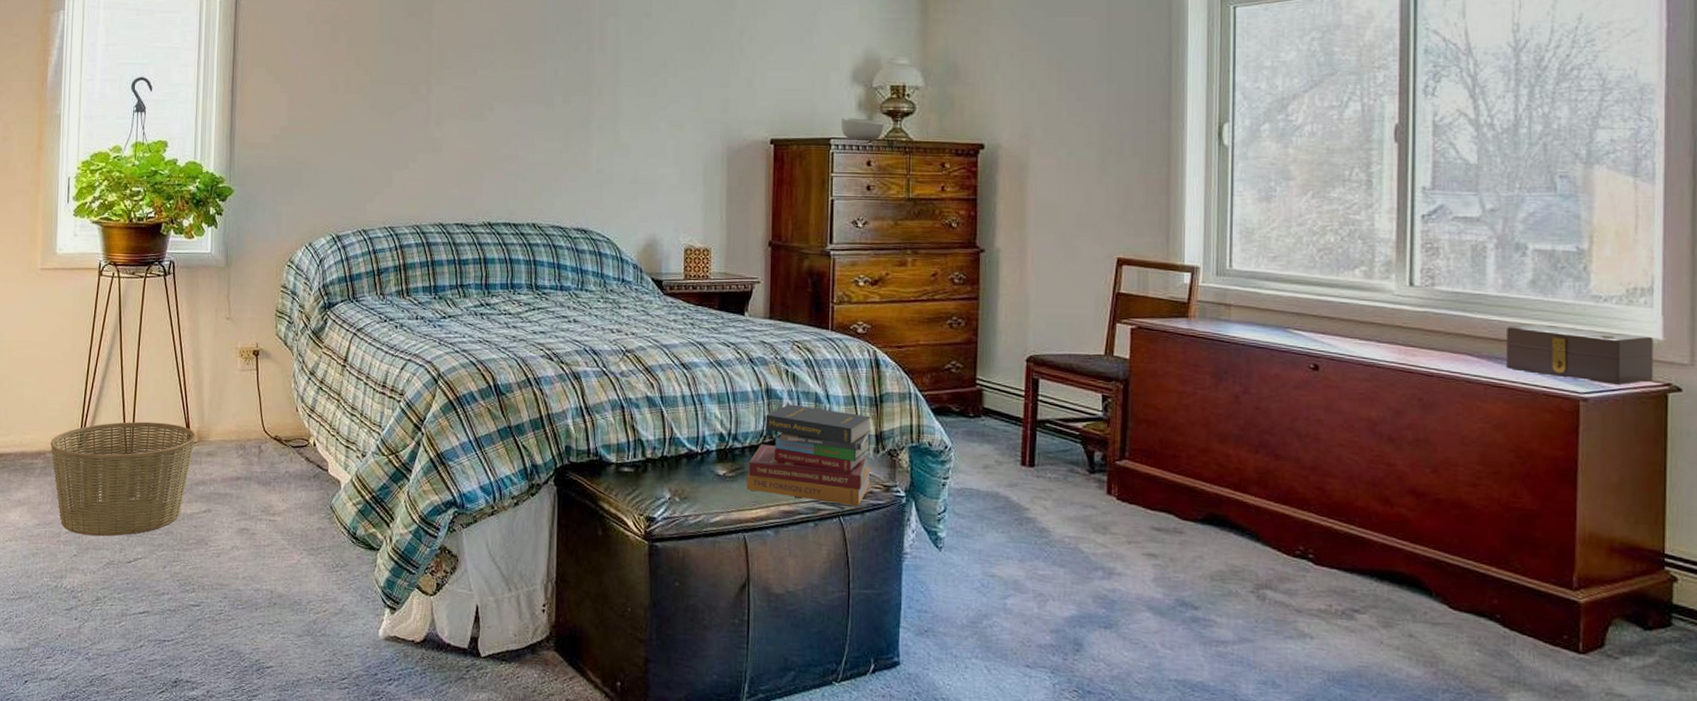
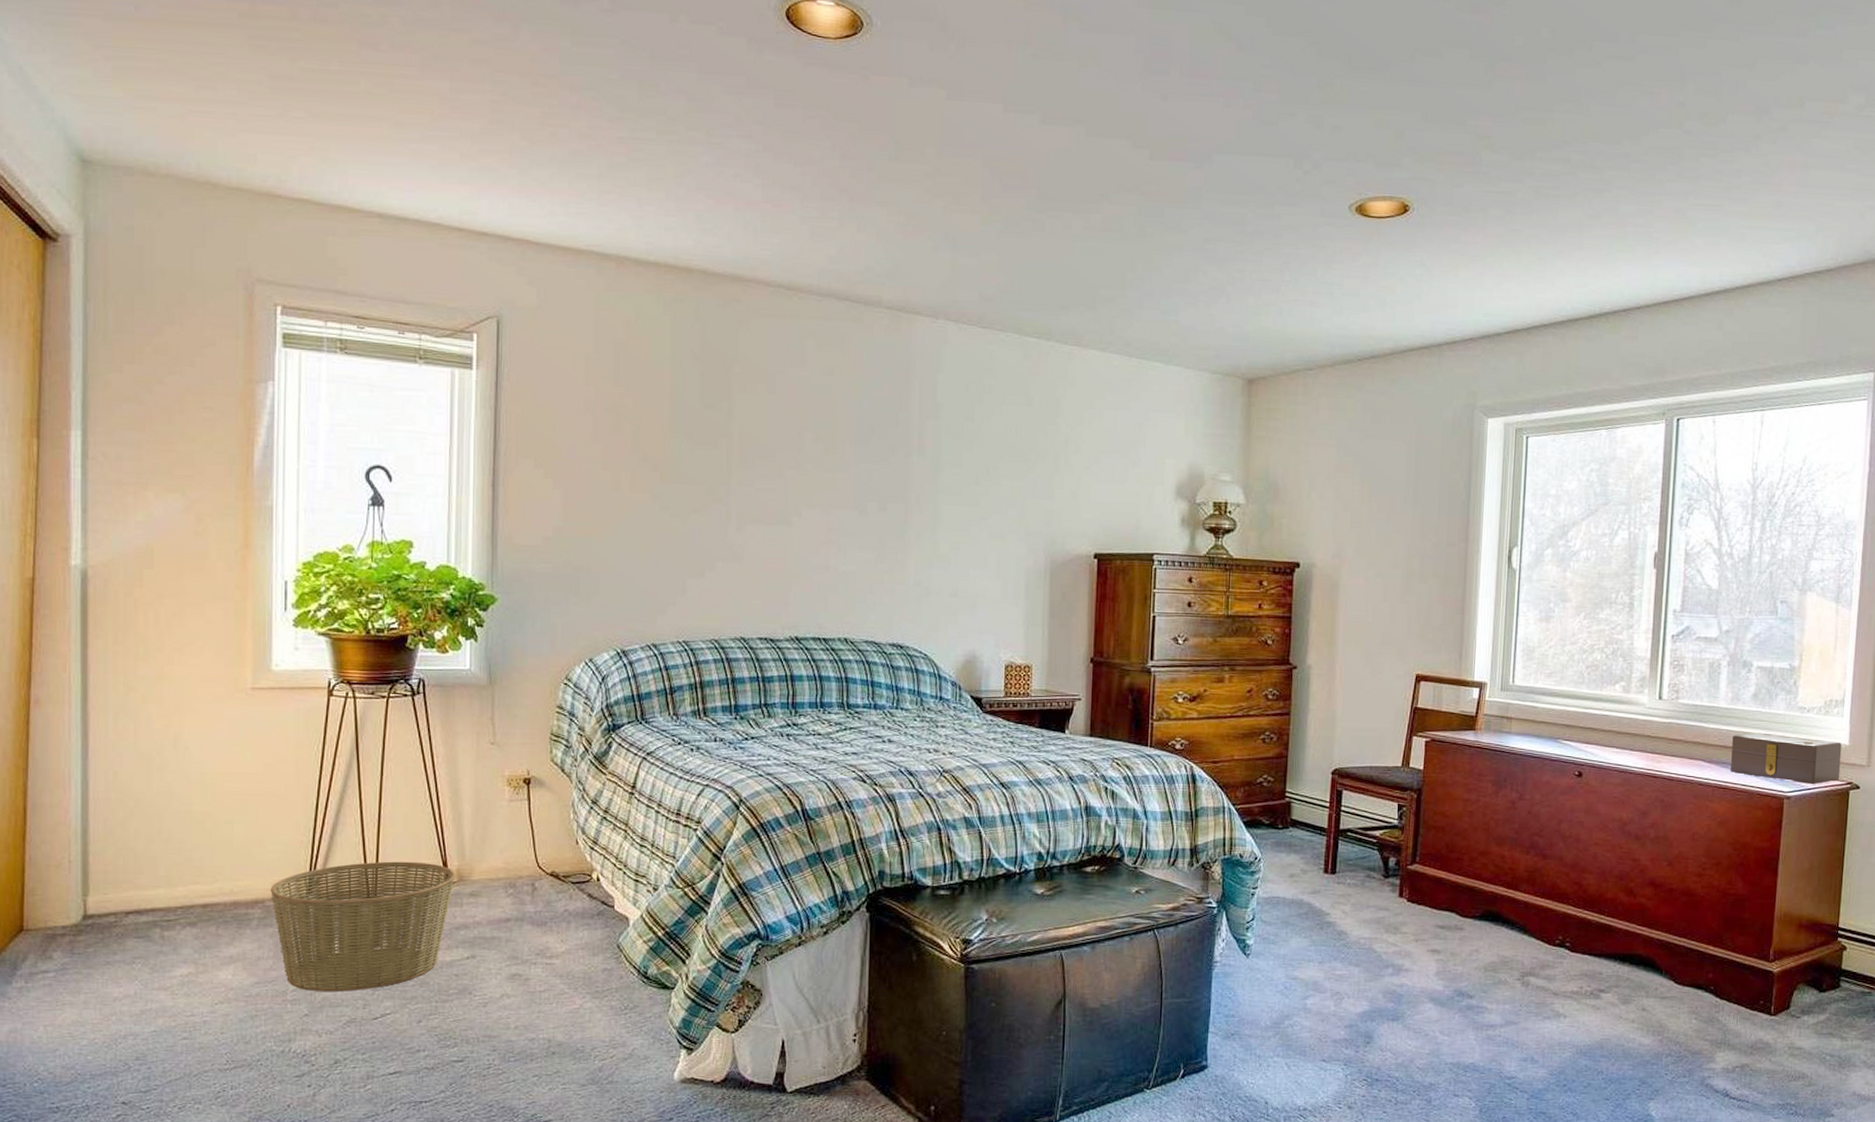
books: present [747,404,872,507] -> none [1064,821,1187,919]
bowl: present [840,118,885,144] -> none [1164,533,1207,561]

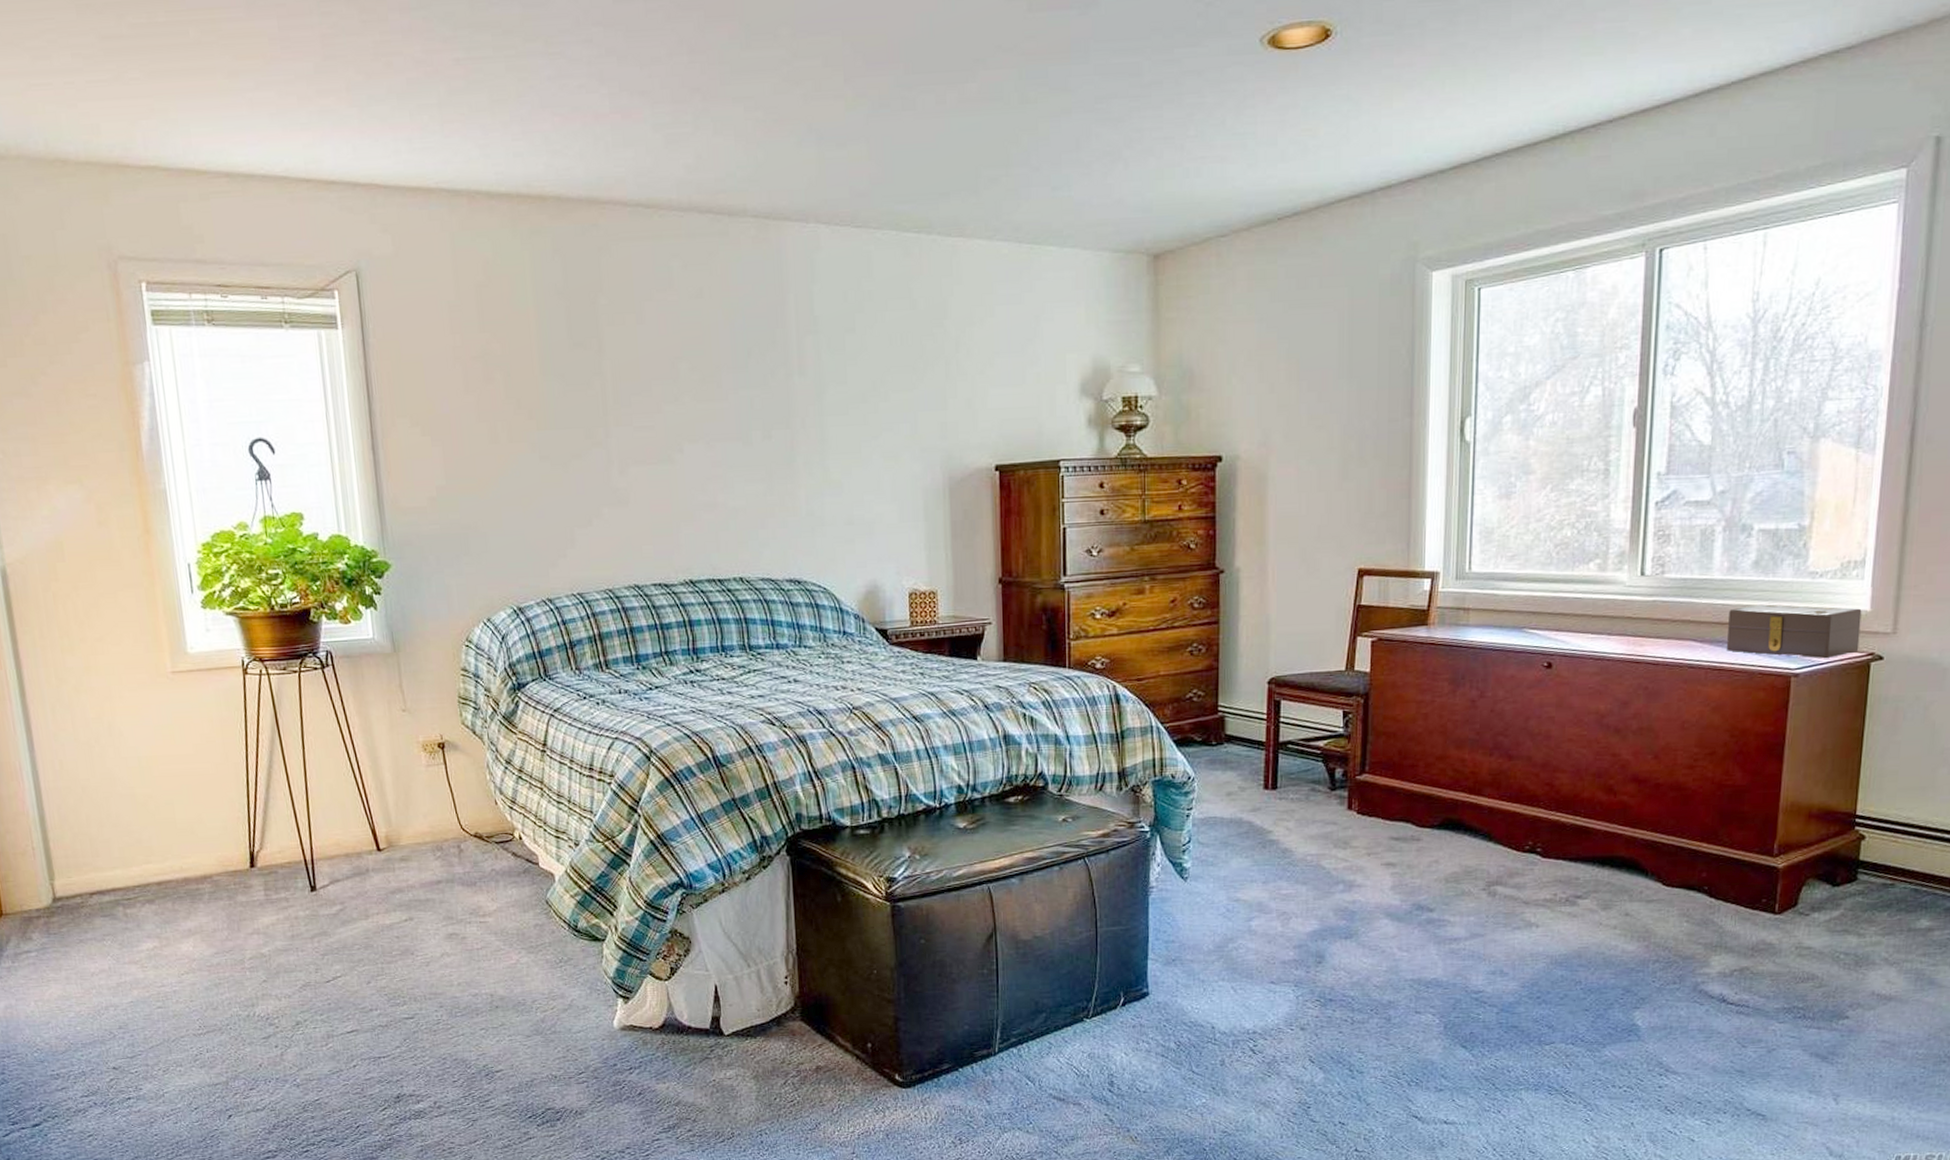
basket: present [270,861,456,991] -> none [216,830,385,958]

